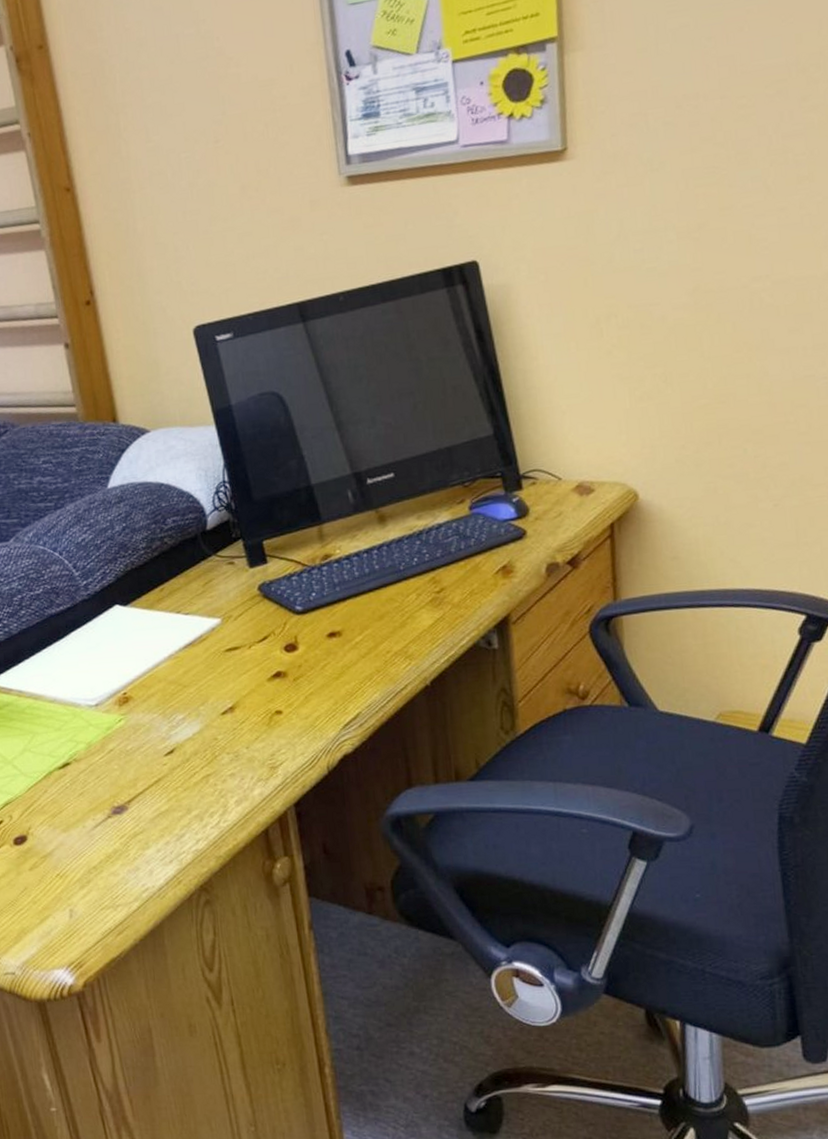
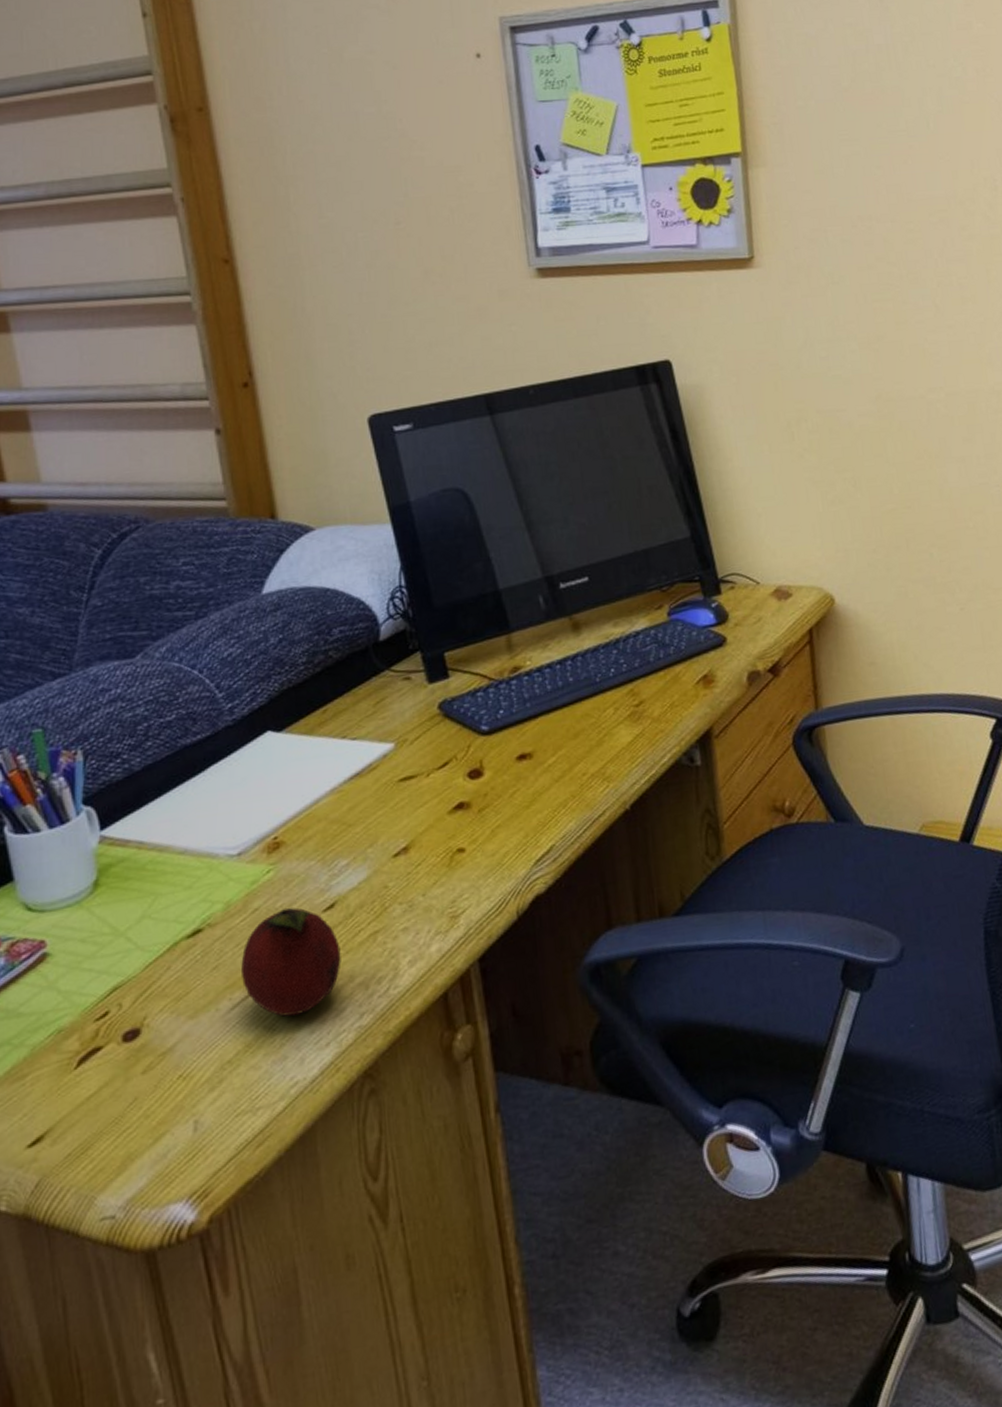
fruit: none [100,751,180,837] -> present [240,908,341,1017]

